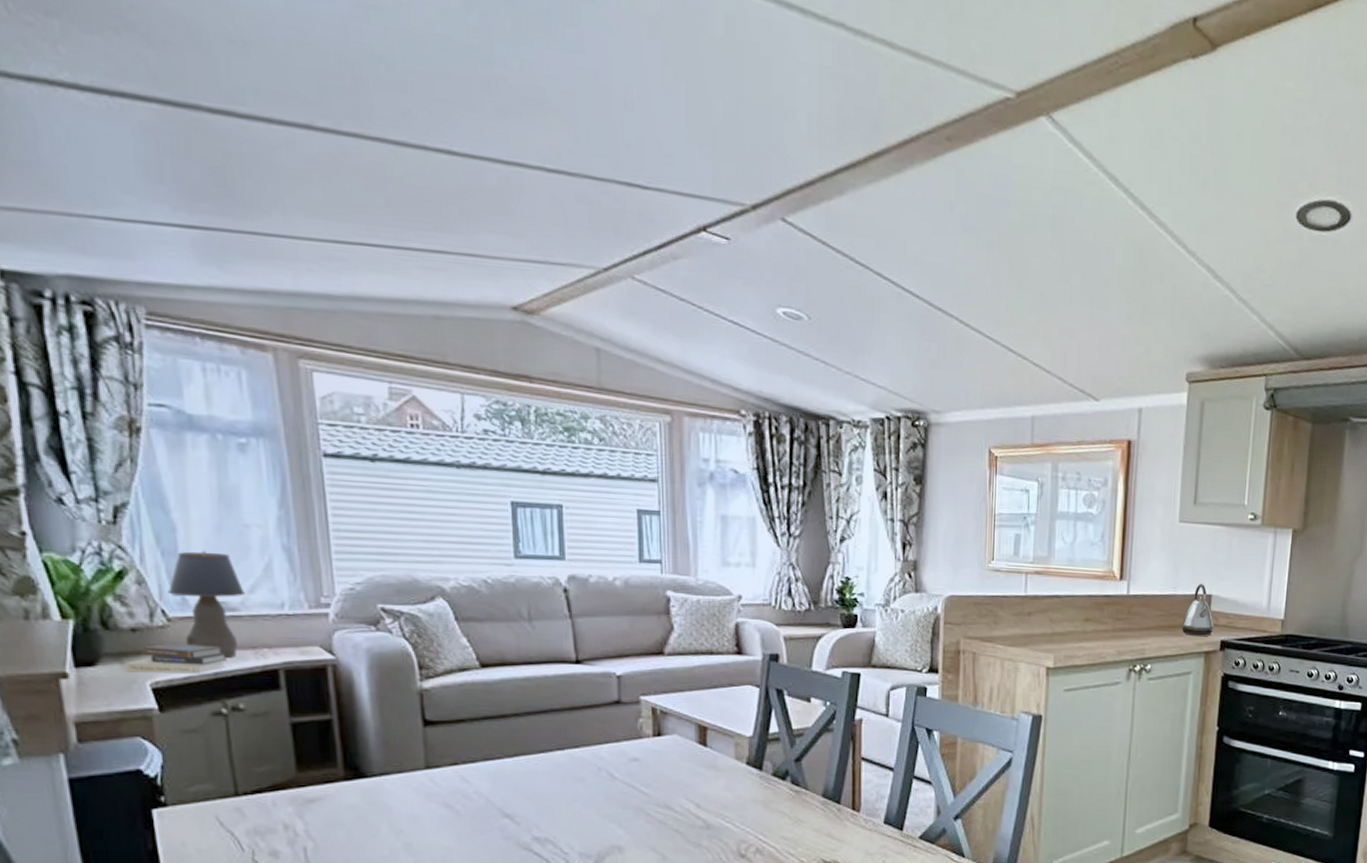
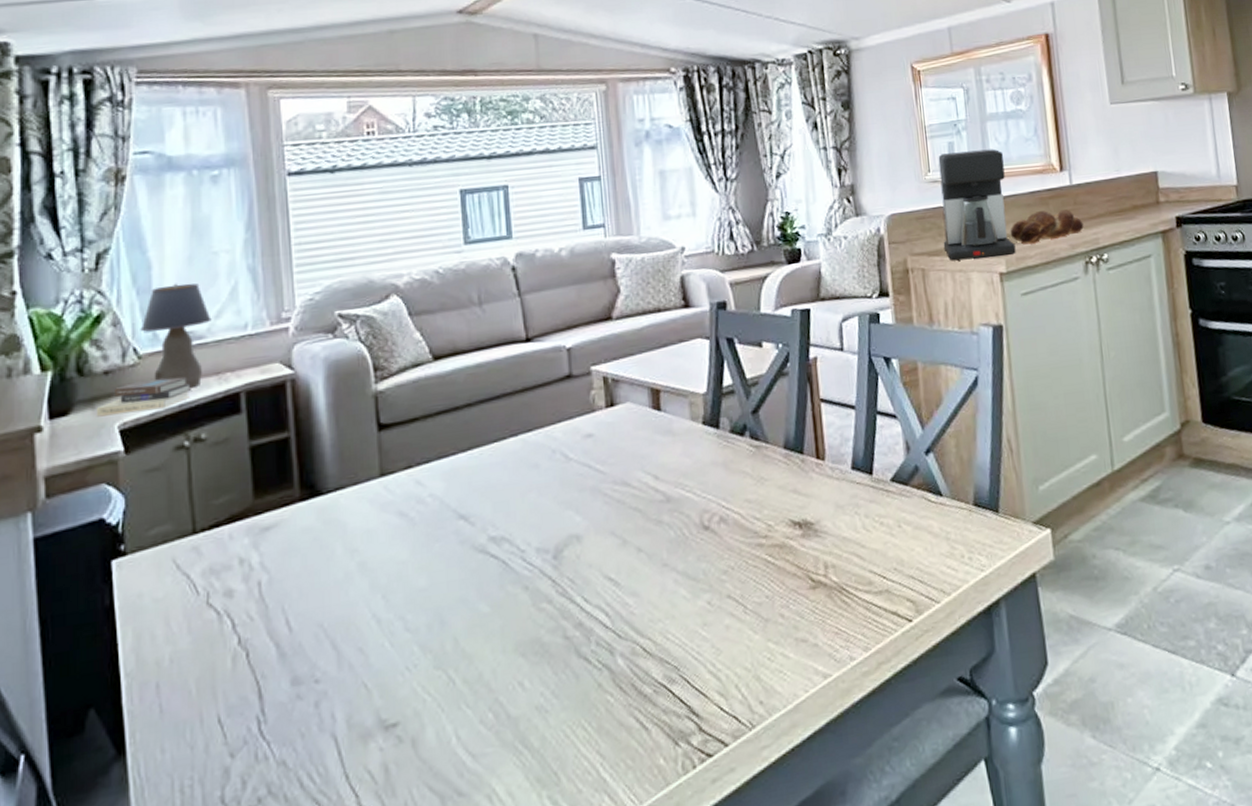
coffee maker: none [996,544,1068,652] -> present [938,149,1016,261]
bread loaf: none [1062,615,1133,645] -> present [1010,209,1084,244]
kettle: present [1181,583,1215,637] -> none [1131,161,1167,217]

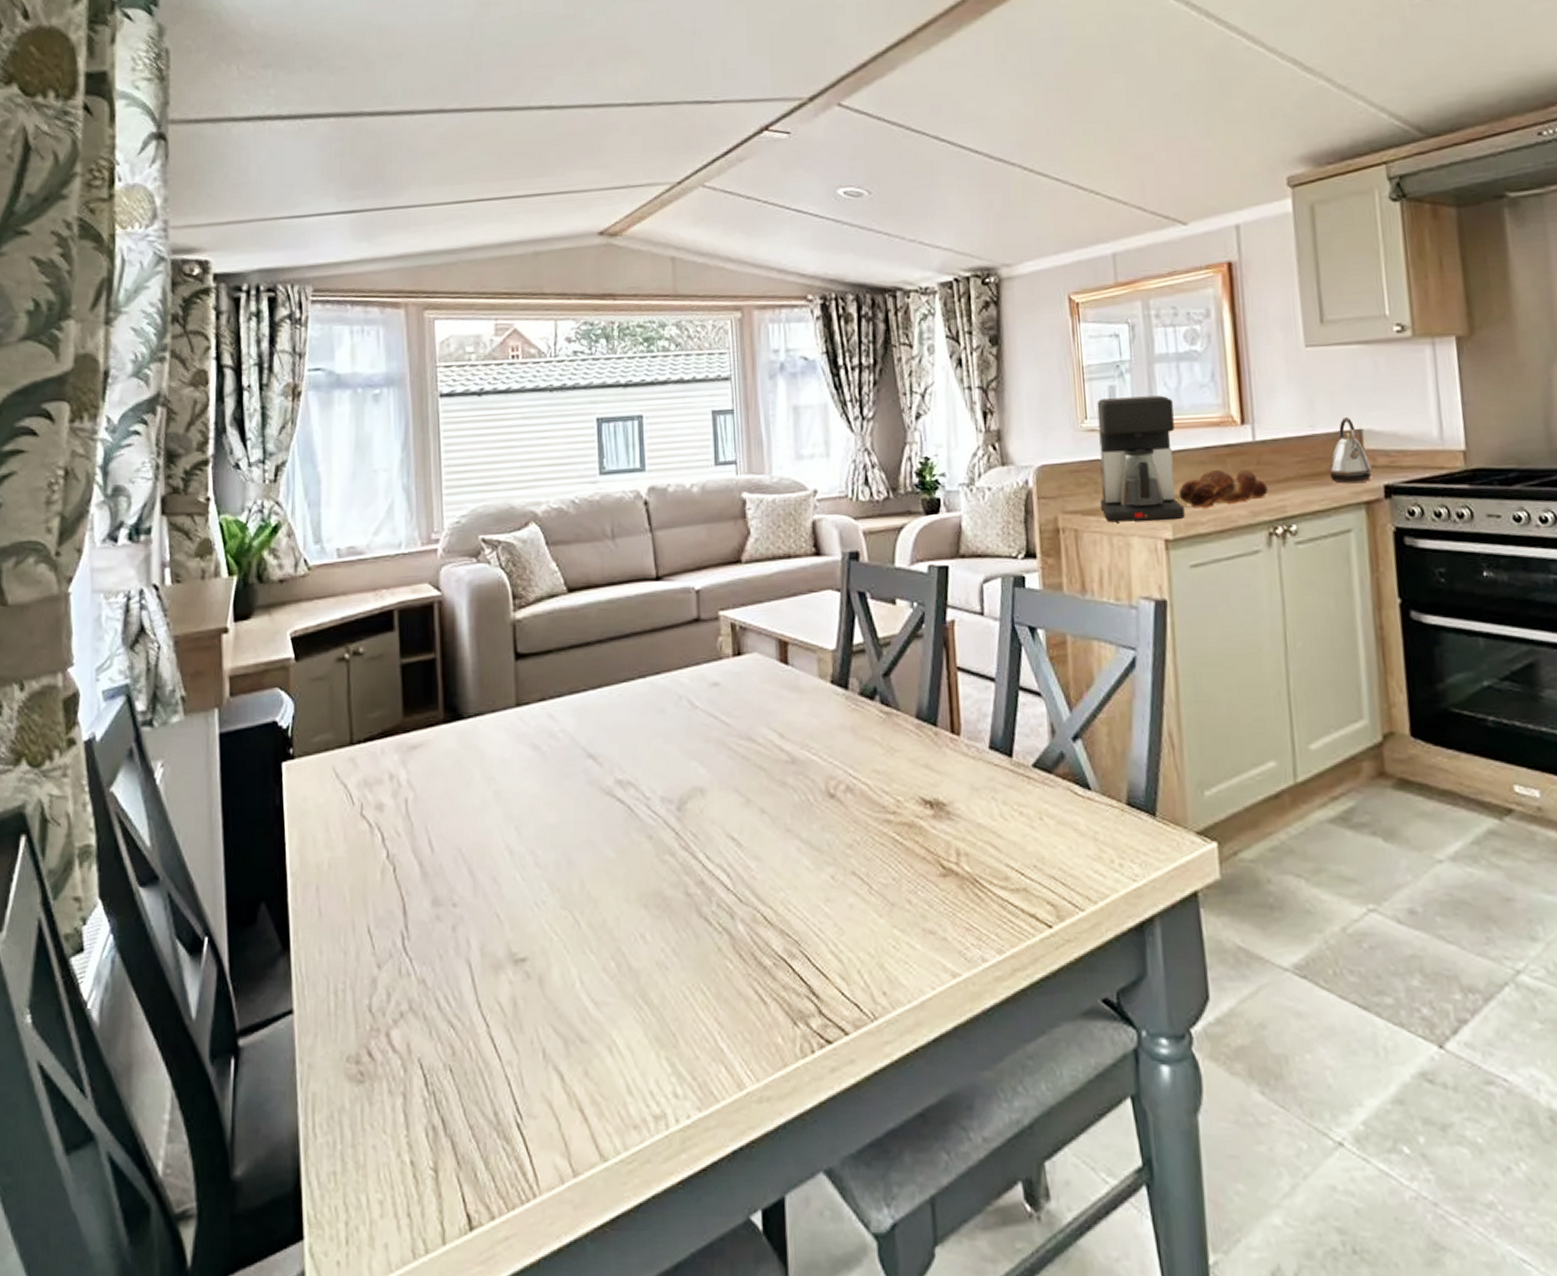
books: present [96,377,191,417] -> none [272,590,352,623]
table lamp: present [140,283,212,389] -> none [310,498,371,603]
kettle: none [1131,161,1167,217] -> present [1328,416,1373,484]

